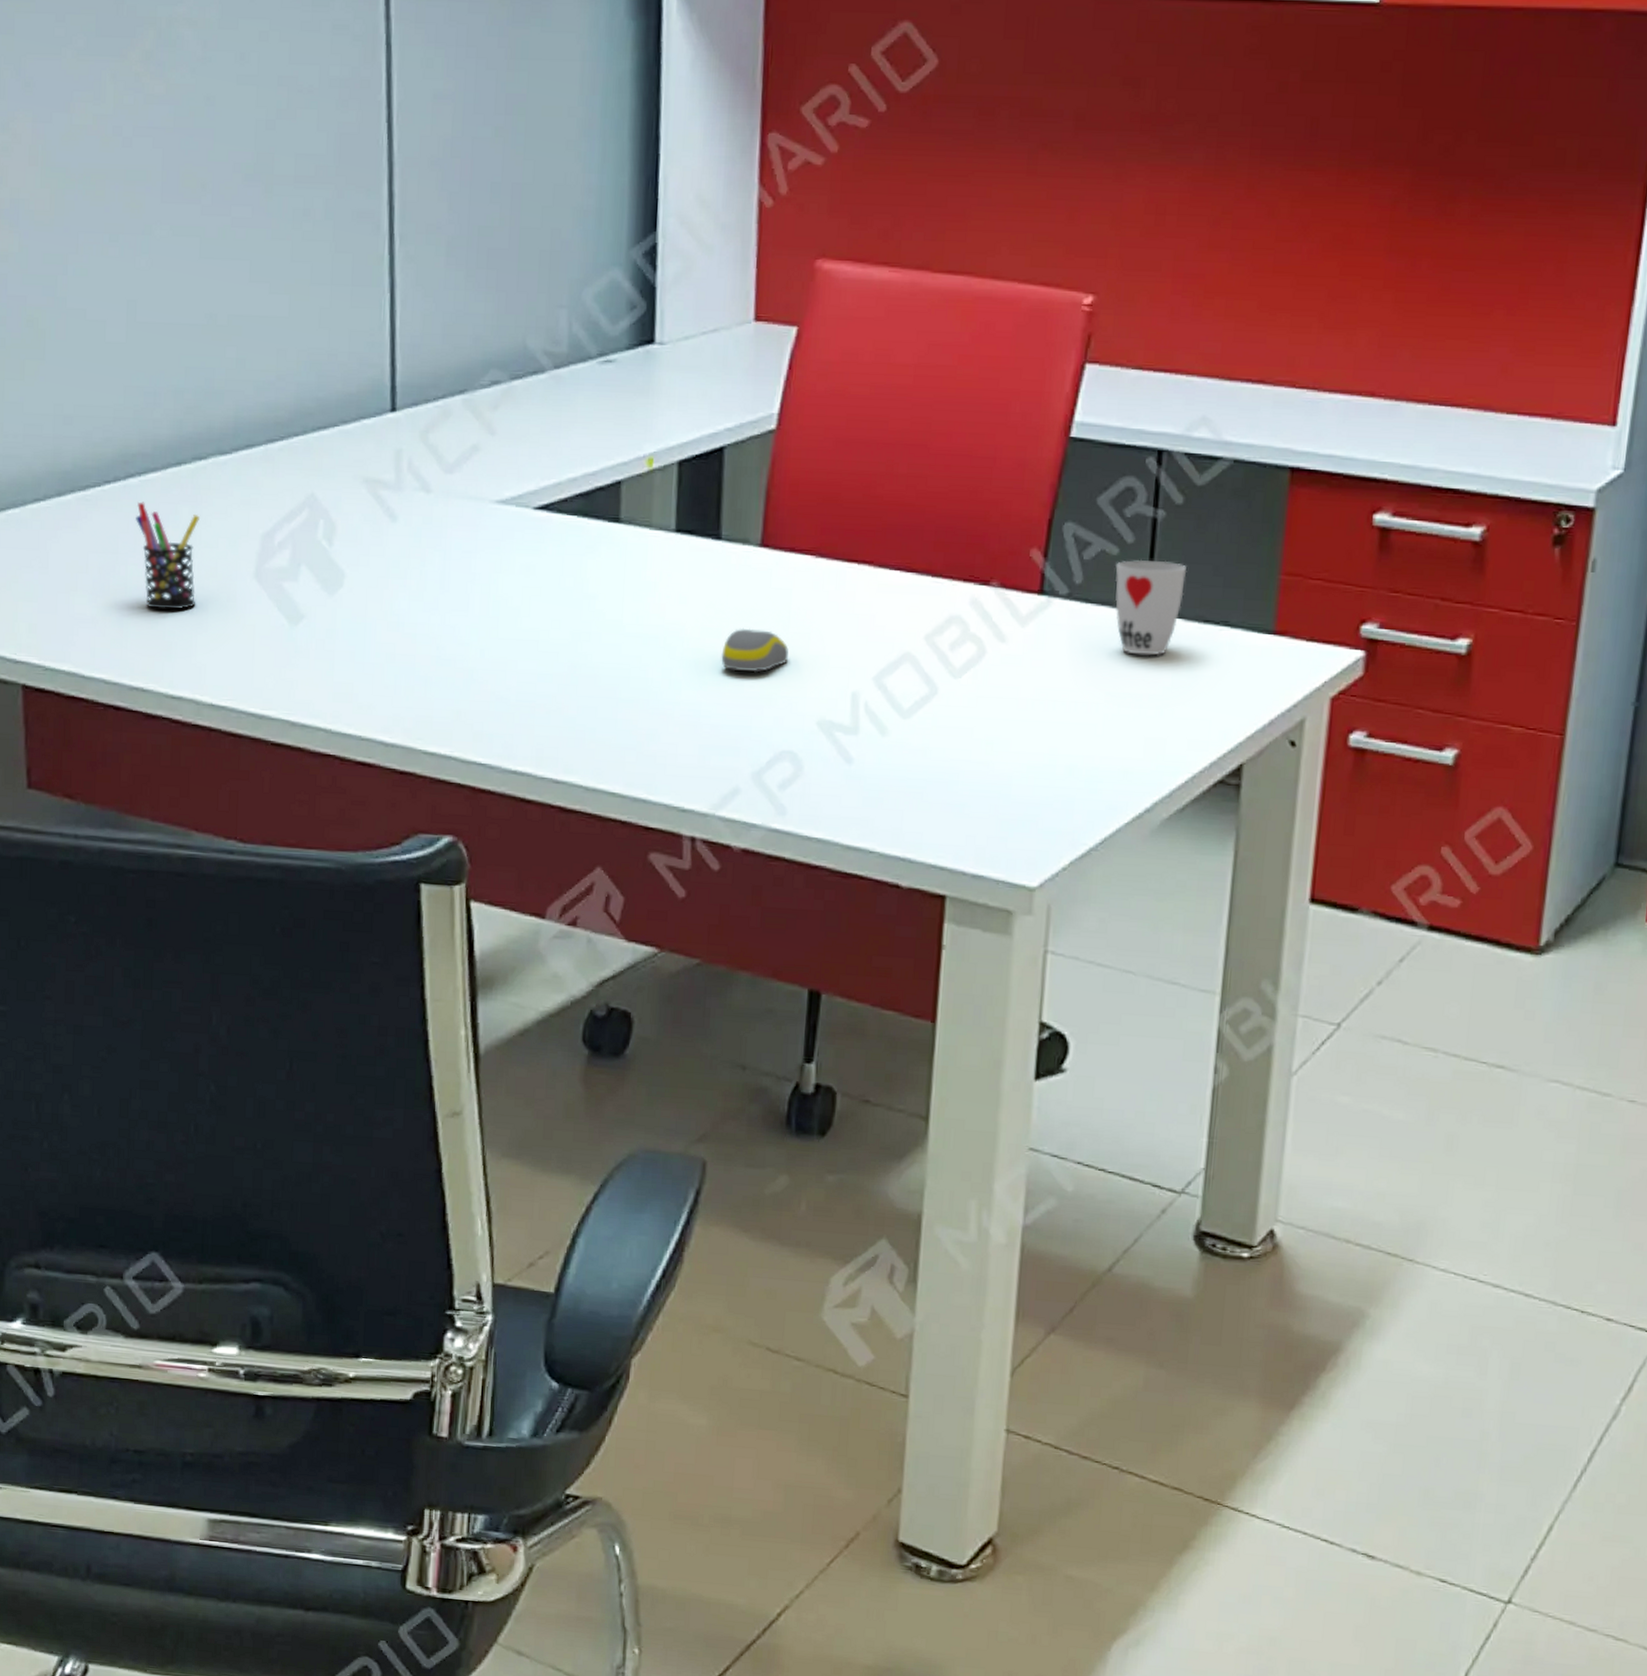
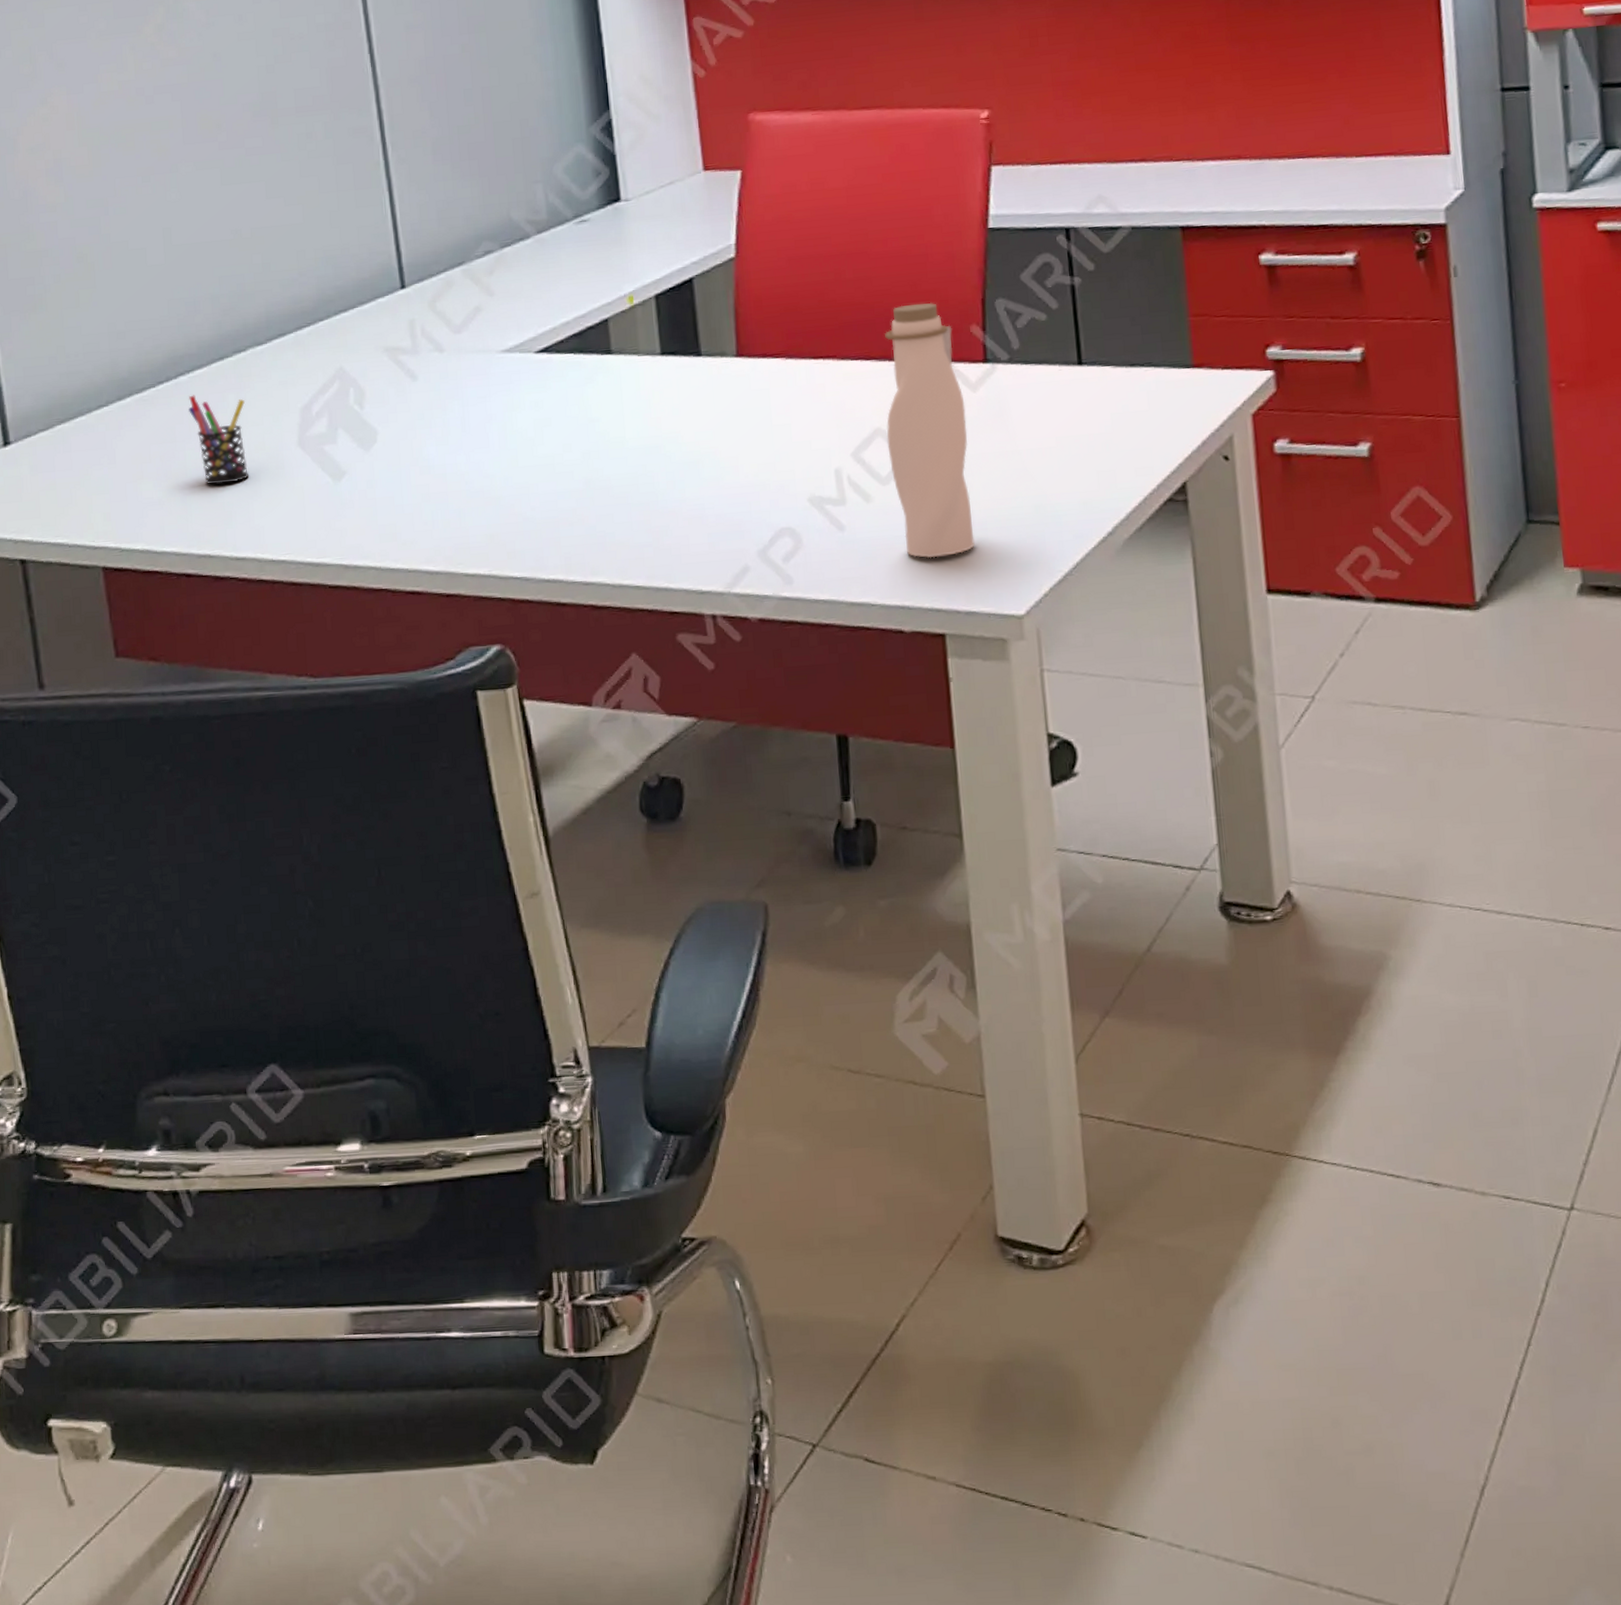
computer mouse: present [721,628,789,673] -> none [715,426,775,465]
water bottle: none [914,514,1010,810] -> present [885,302,975,559]
cup: present [1114,559,1187,656] -> none [1046,319,1109,402]

